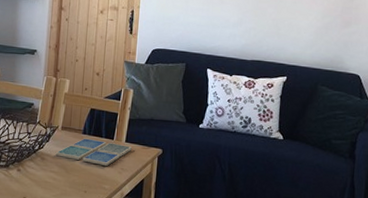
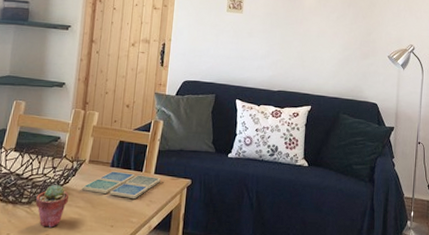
potted succulent: none [13,149,43,191] -> present [36,184,69,228]

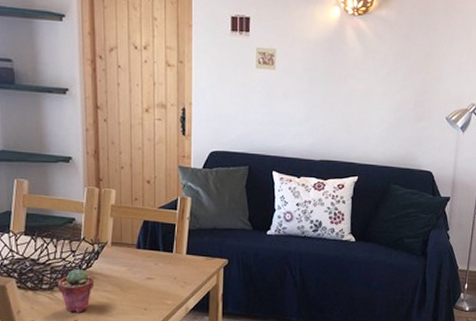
drink coaster: present [81,171,162,199] -> none [107,253,195,280]

